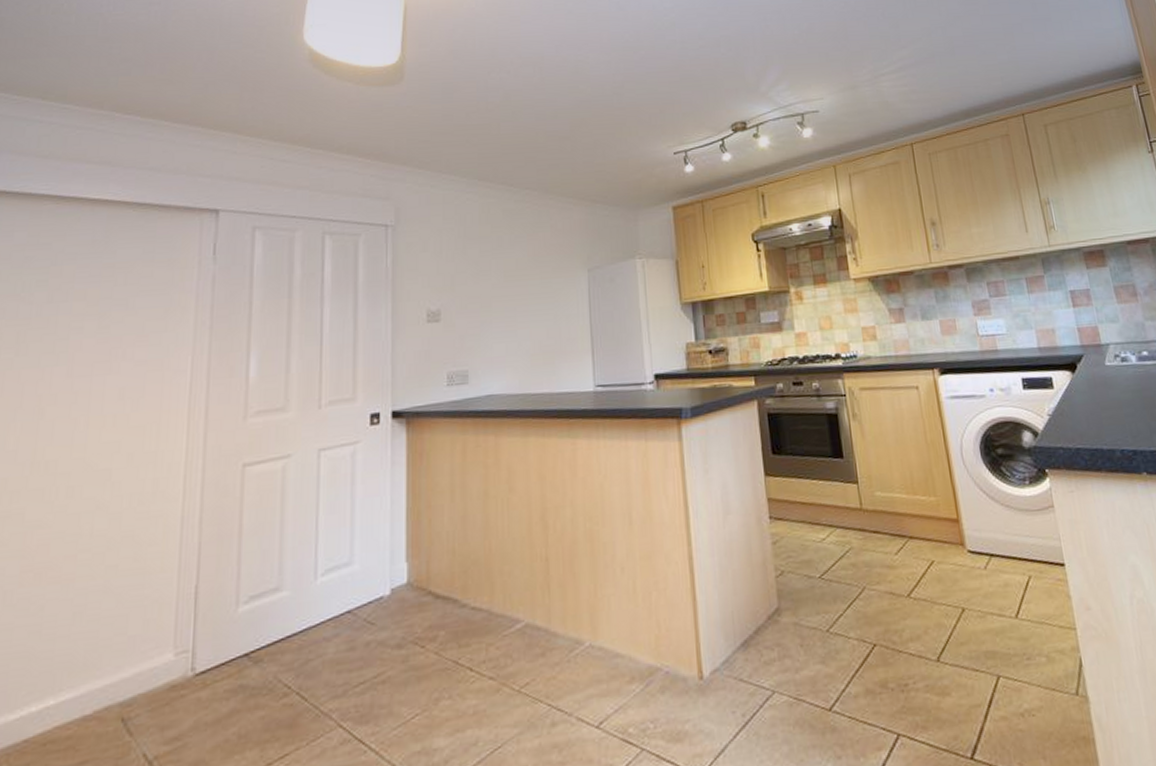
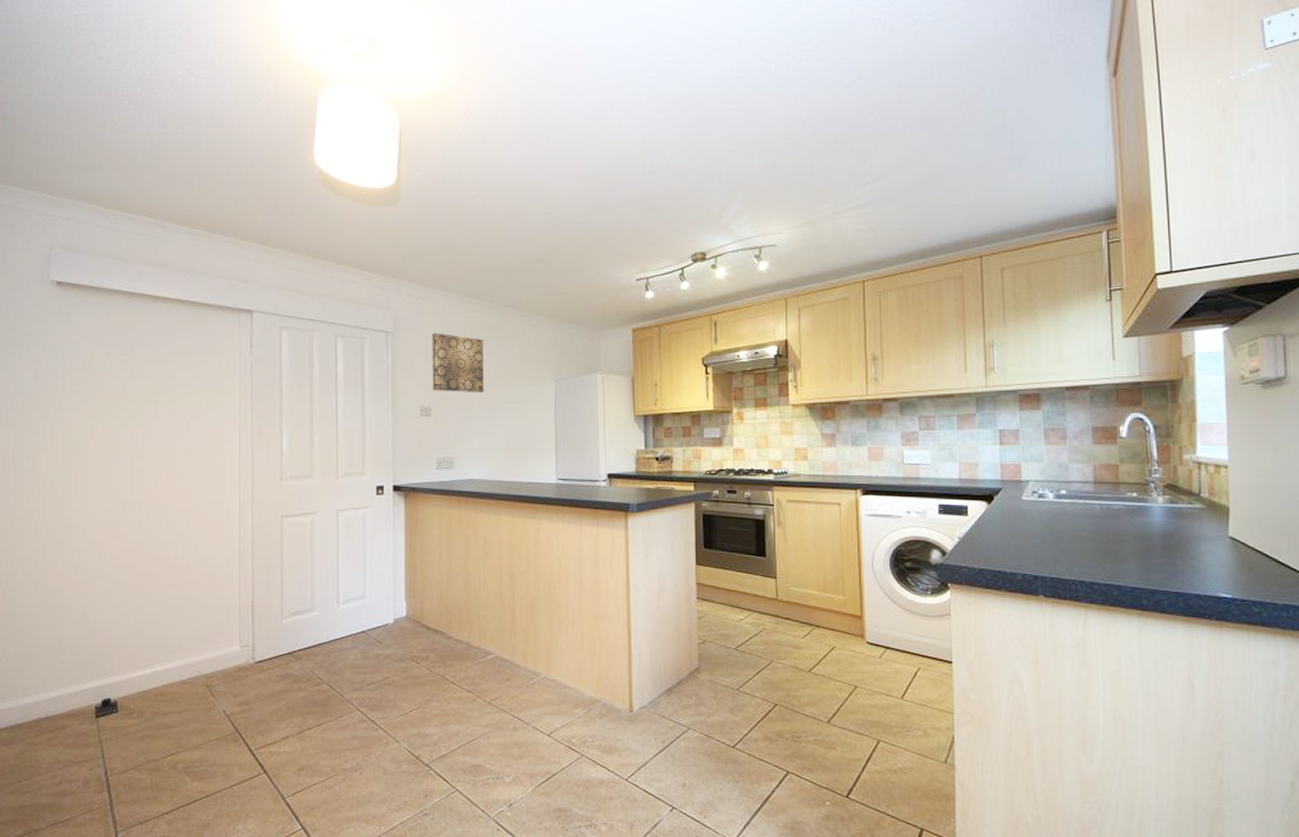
wall art: none [441,223,504,292] -> present [432,333,484,393]

